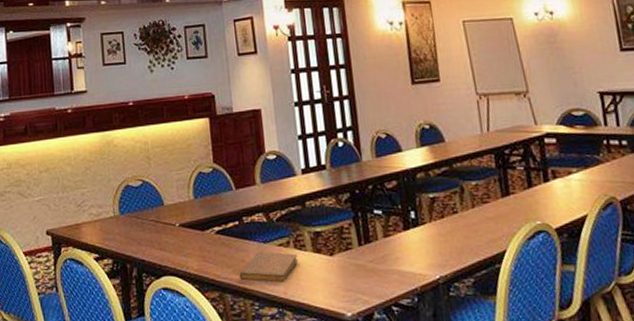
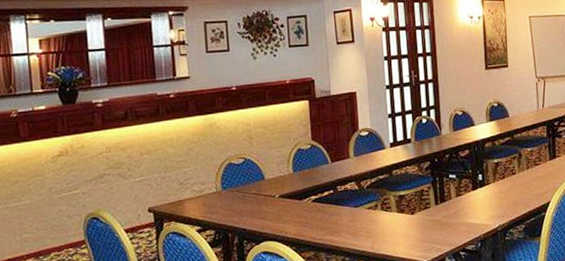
notebook: present [239,251,299,283] -> none [333,214,385,240]

